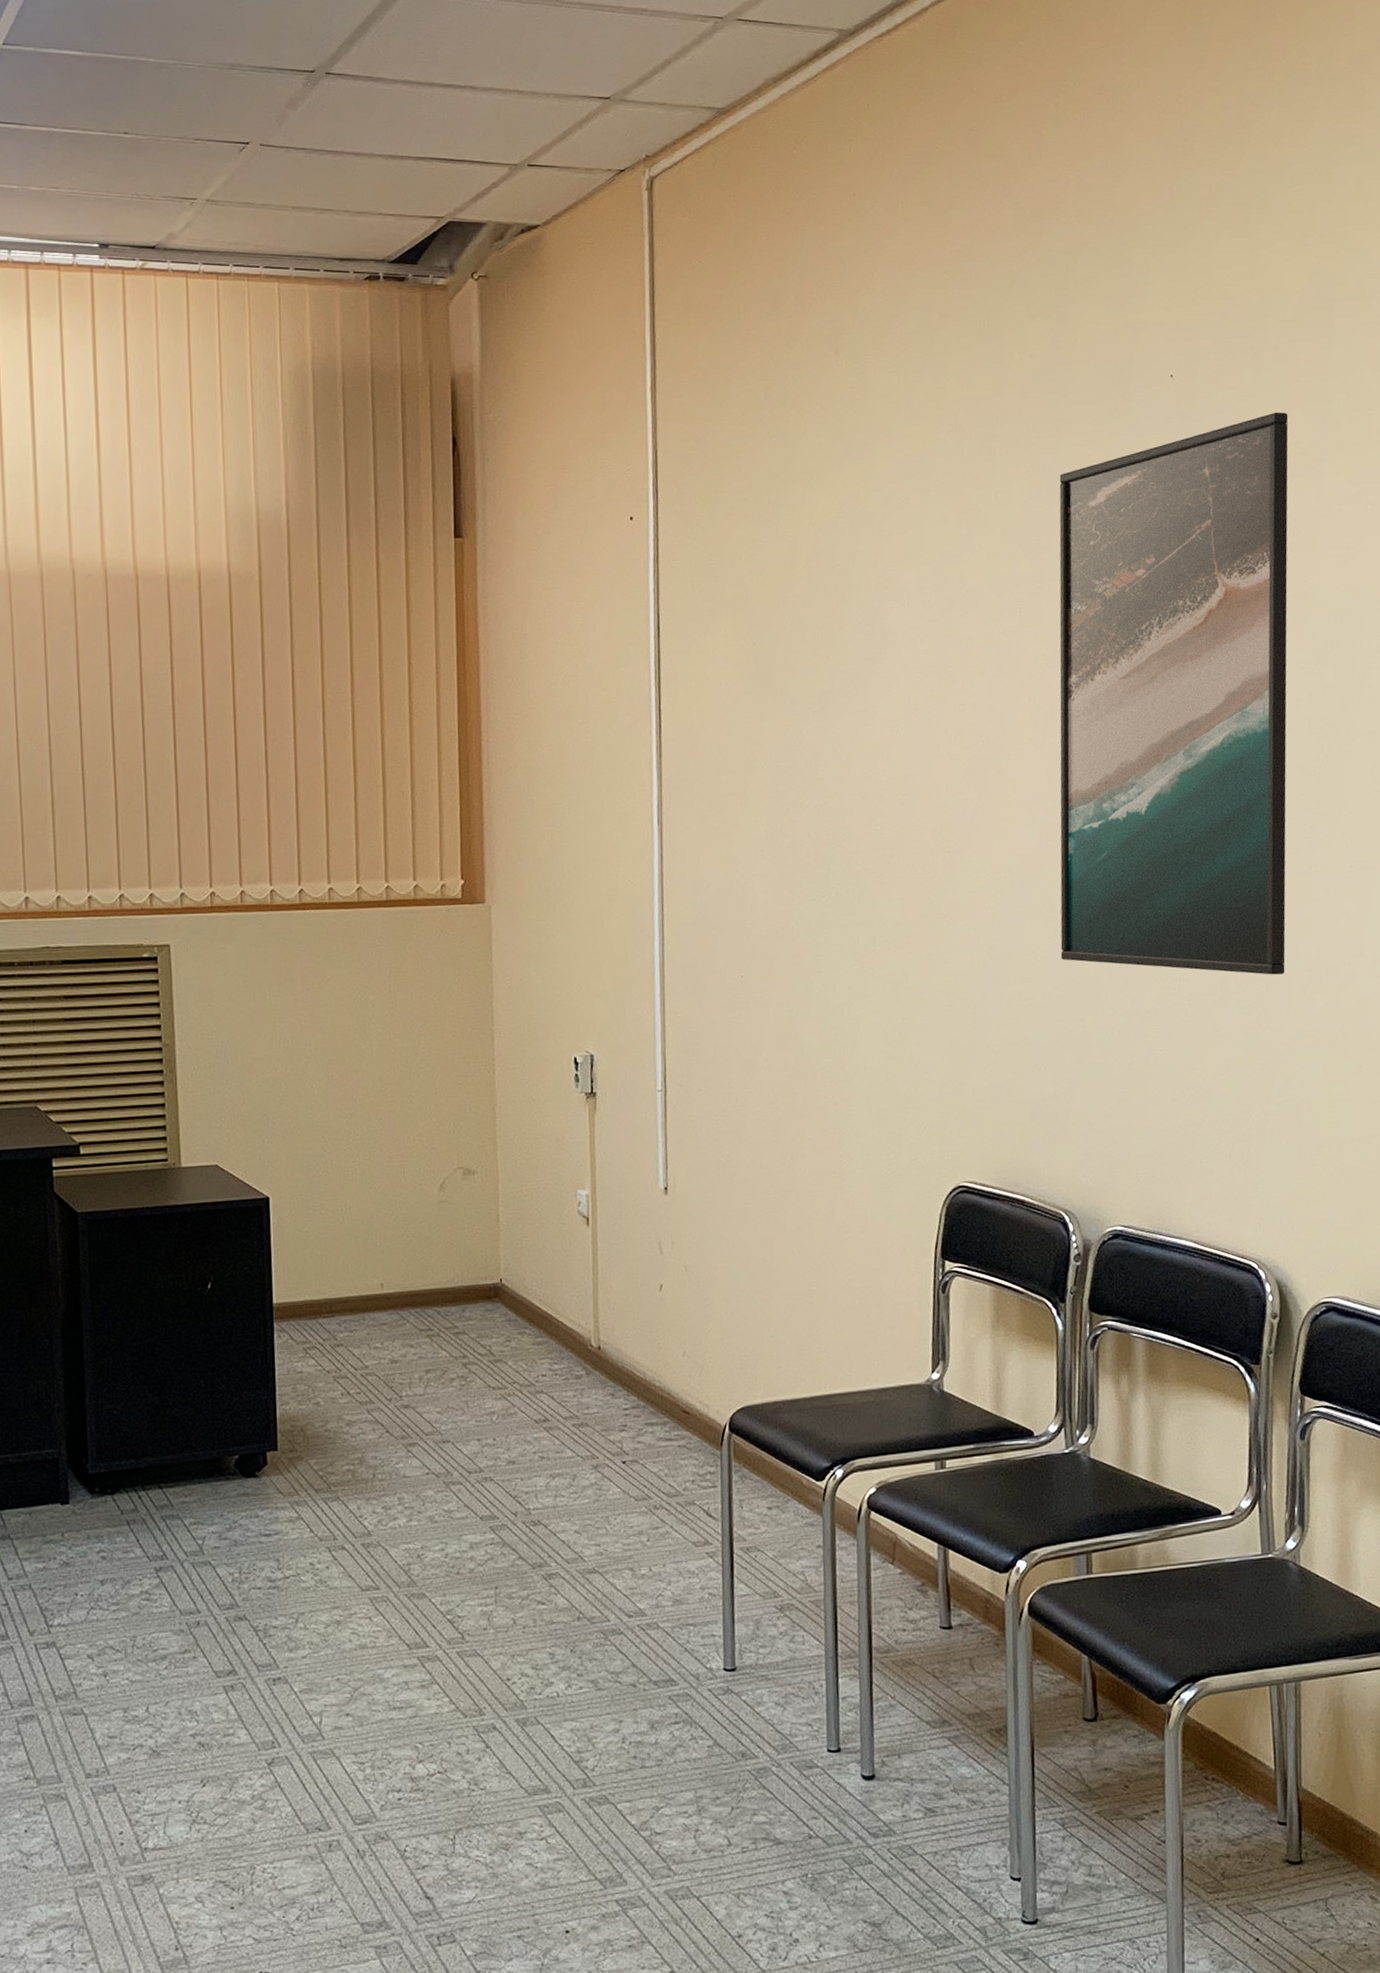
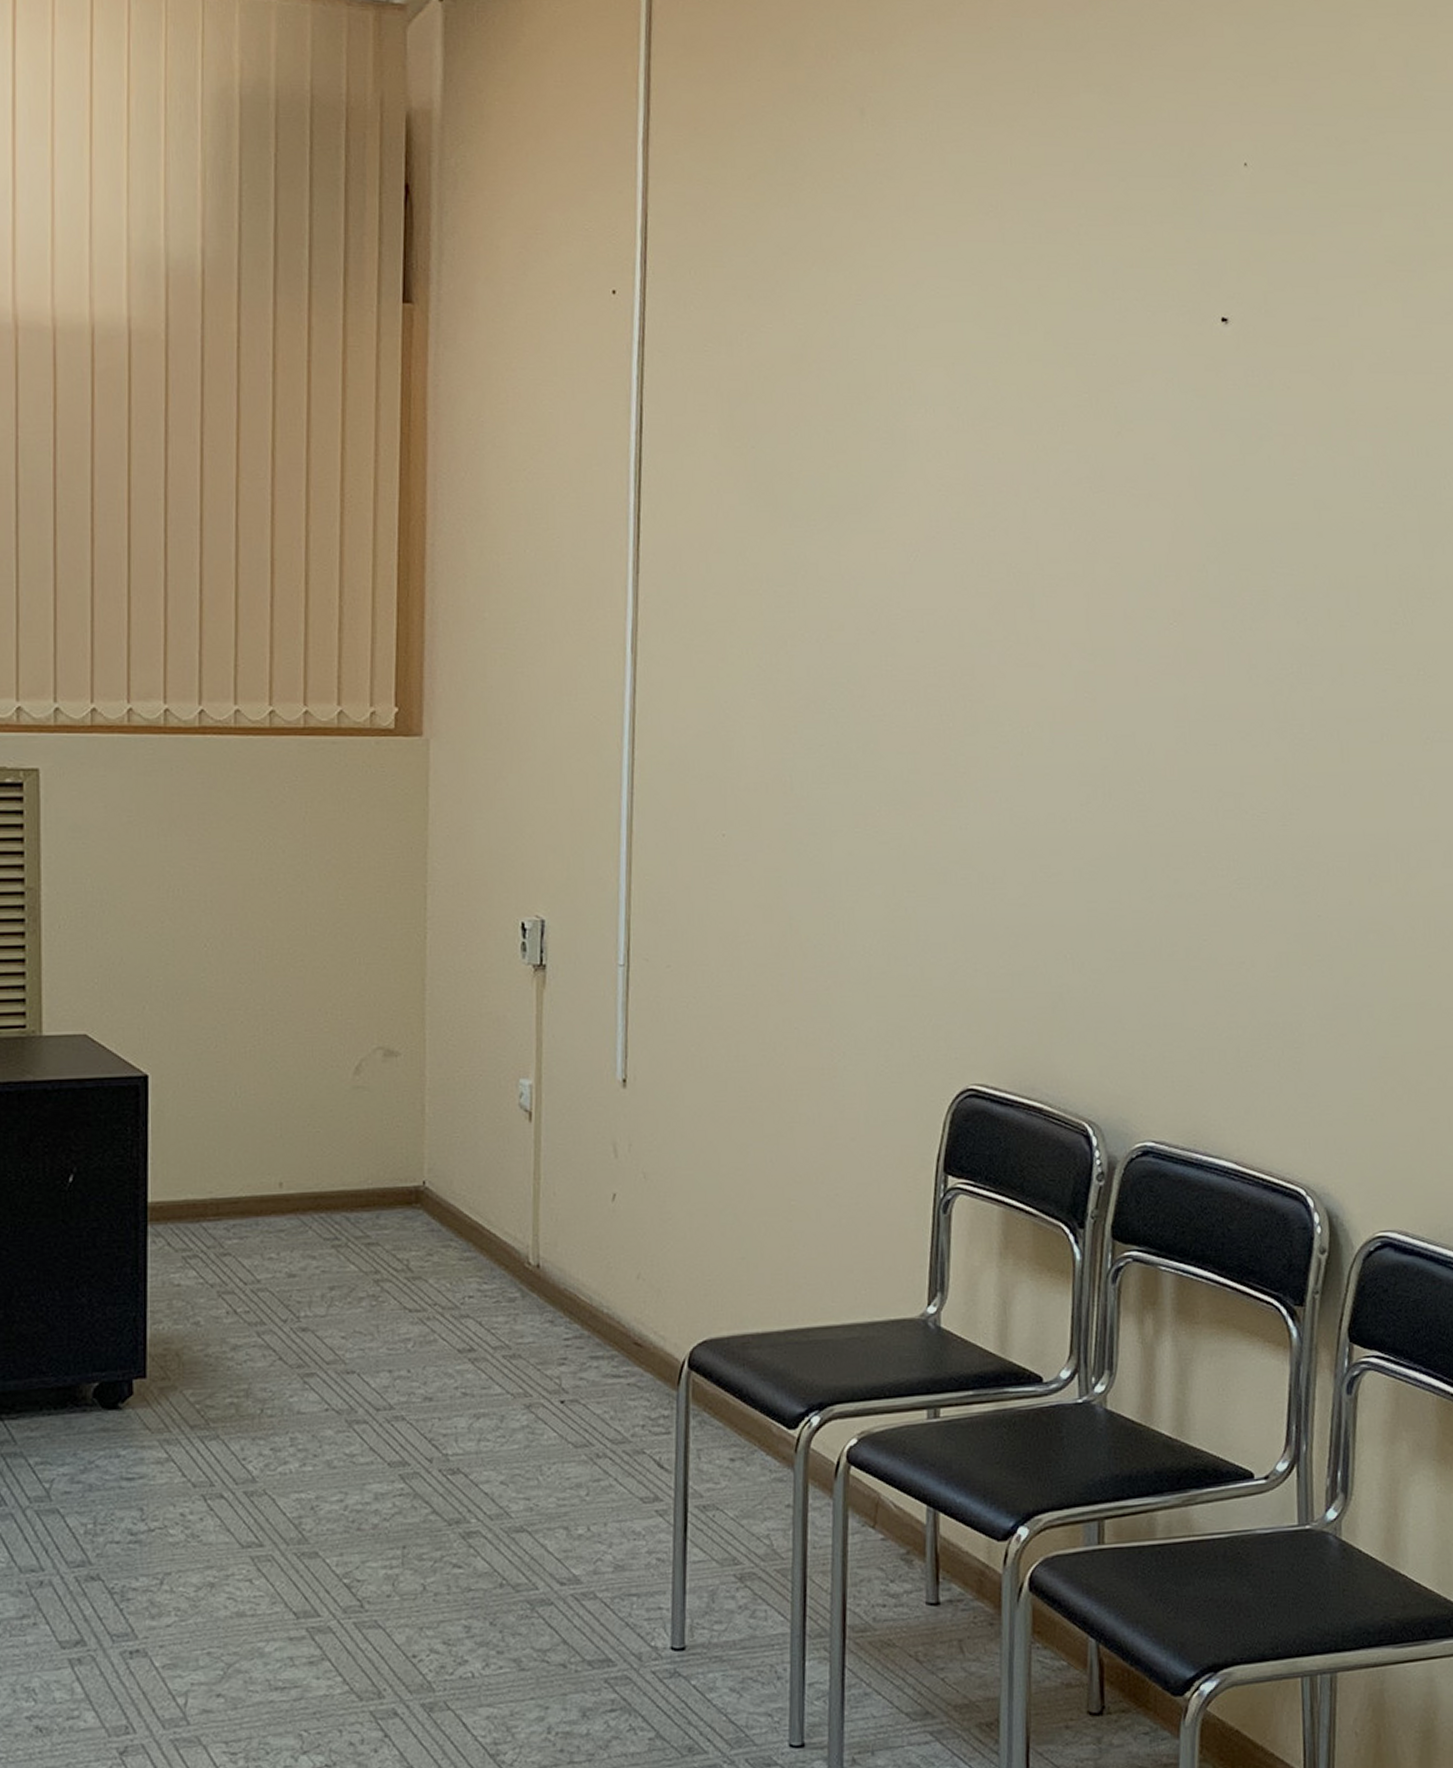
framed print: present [1059,412,1289,975] -> none [1094,213,1376,858]

